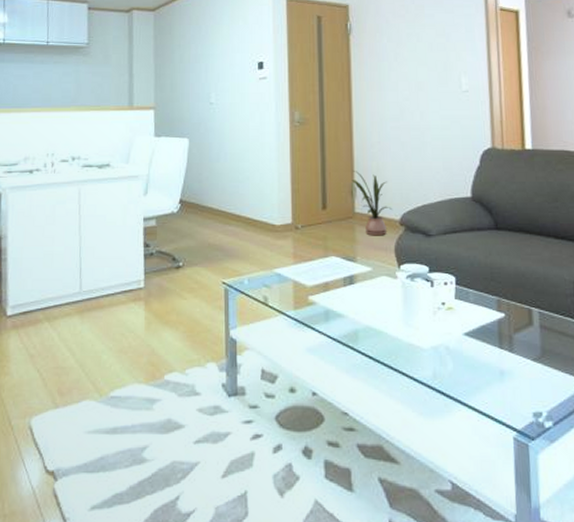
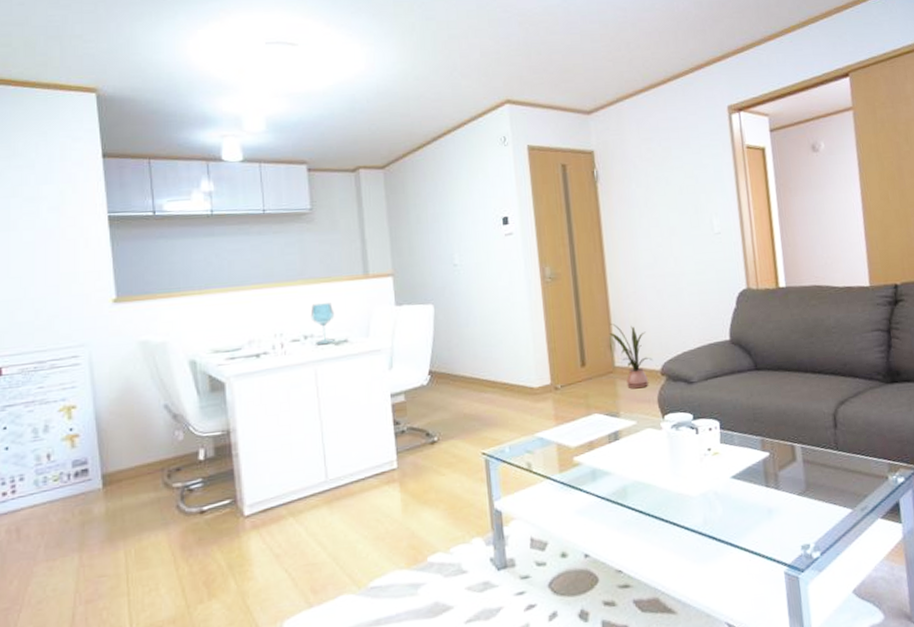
wine glass: none [79,129,100,166] -> present [310,303,335,344]

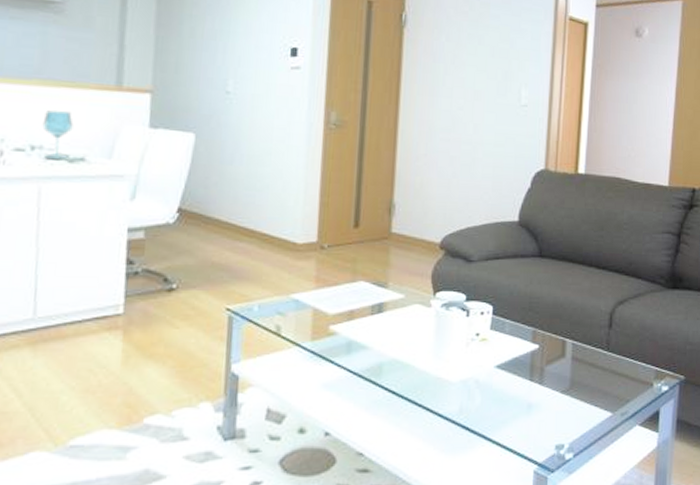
house plant: present [609,324,652,389] -> none [390,185,433,260]

